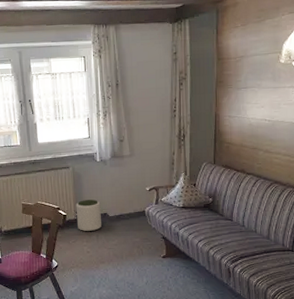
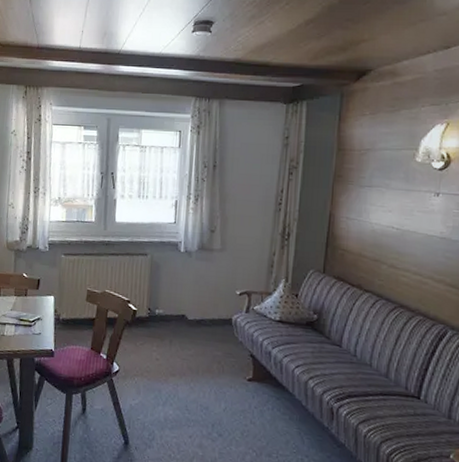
plant pot: present [76,199,101,232] -> none [148,295,179,335]

